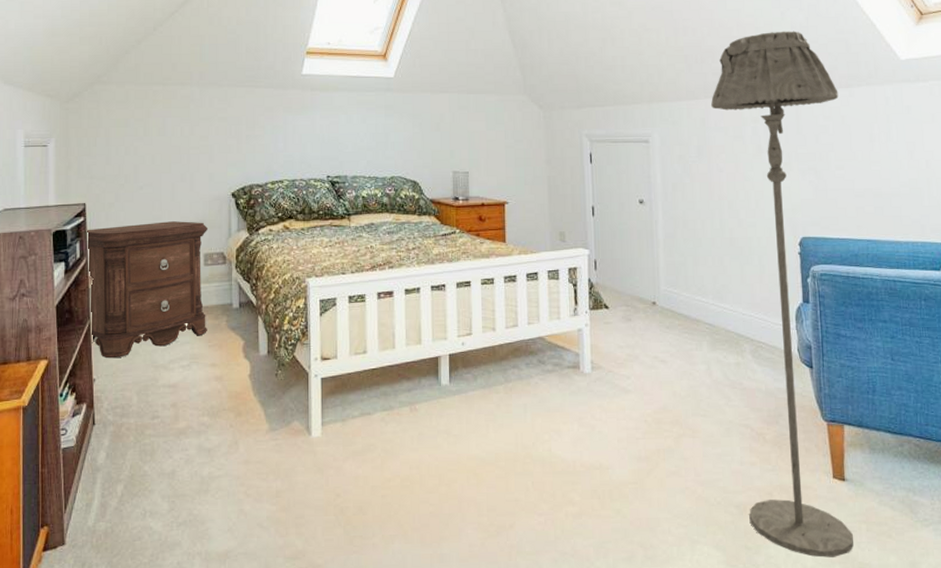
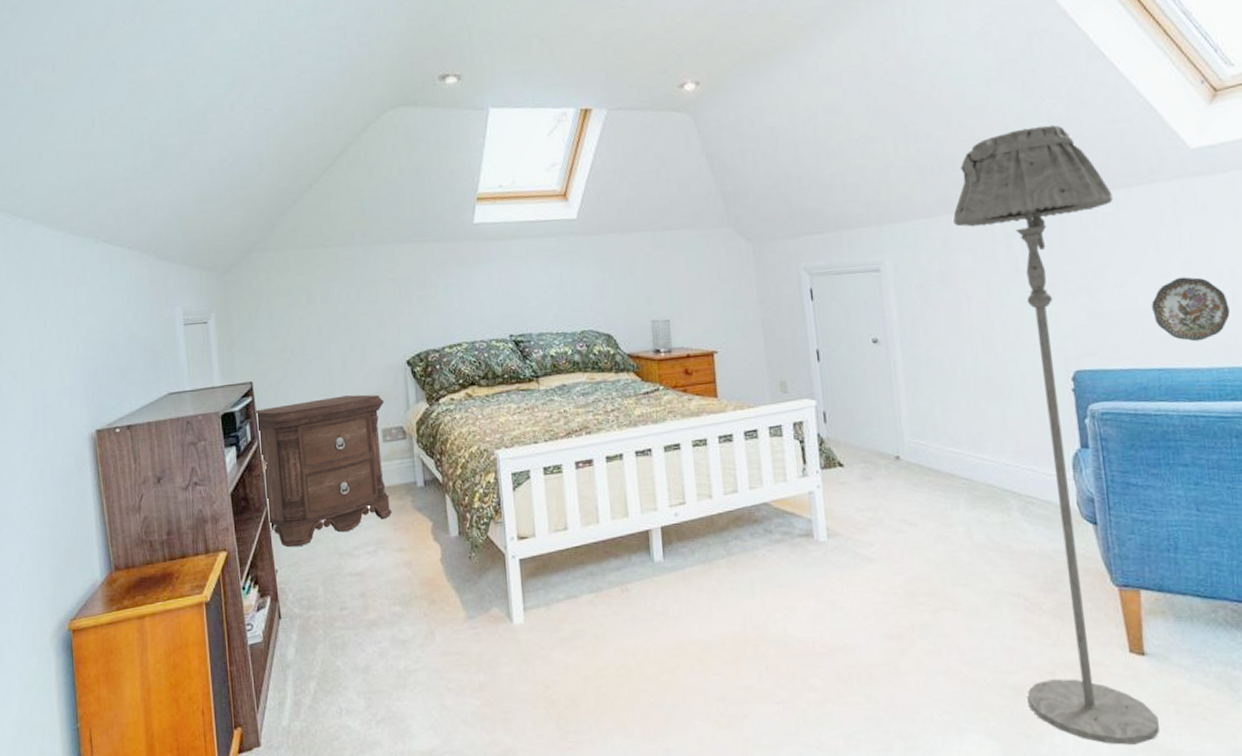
decorative plate: none [864,165,924,219] -> present [1152,277,1230,342]

